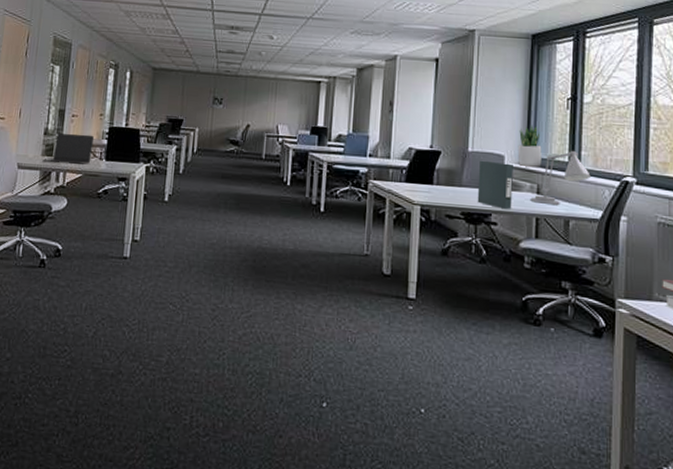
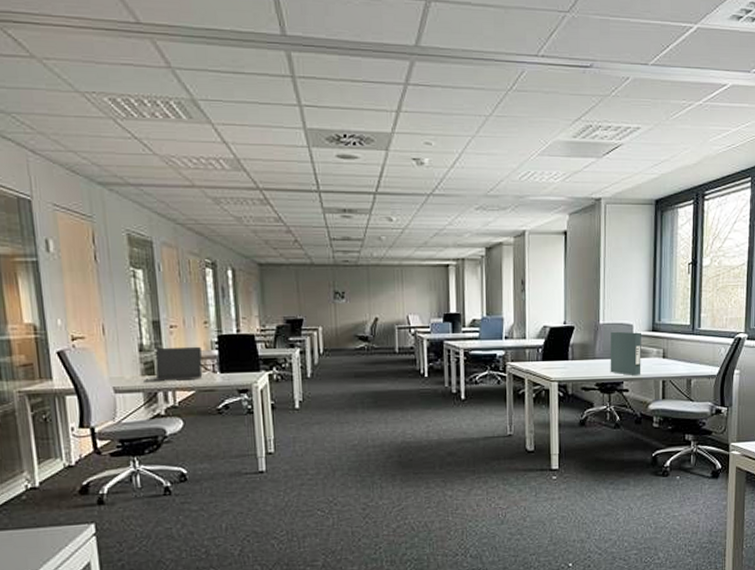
planter: present [517,125,542,168] -> none [645,292,666,334]
desk lamp: present [530,150,591,206] -> none [657,313,709,368]

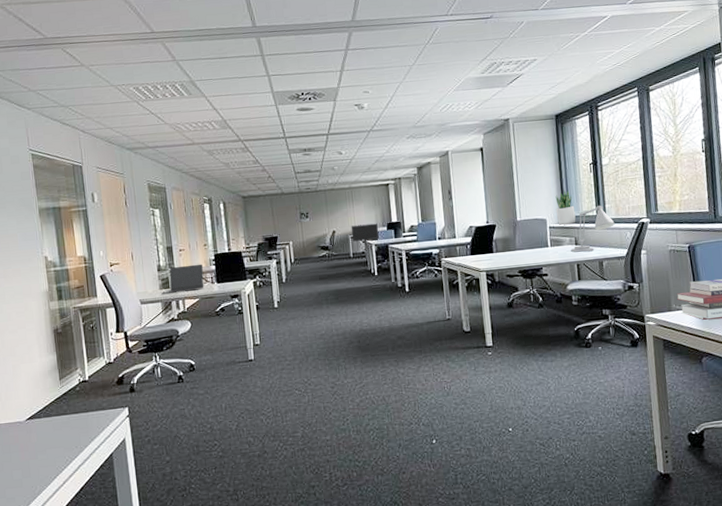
computer monitor: none [398,312,438,338] -> present [351,223,383,245]
binder: present [610,331,641,375] -> none [527,225,557,262]
planter: none [645,292,666,334] -> present [555,190,576,226]
desk lamp: none [657,313,709,368] -> present [571,205,615,253]

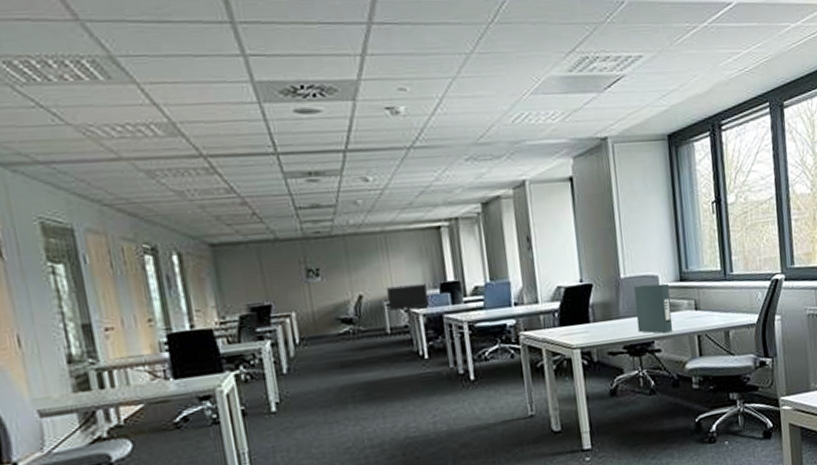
laptop: present [161,264,204,295] -> none [76,349,152,401]
binder: none [527,225,557,262] -> present [634,283,673,334]
planter: present [555,190,576,226] -> none [669,236,696,285]
desk lamp: present [571,205,615,253] -> none [689,256,743,320]

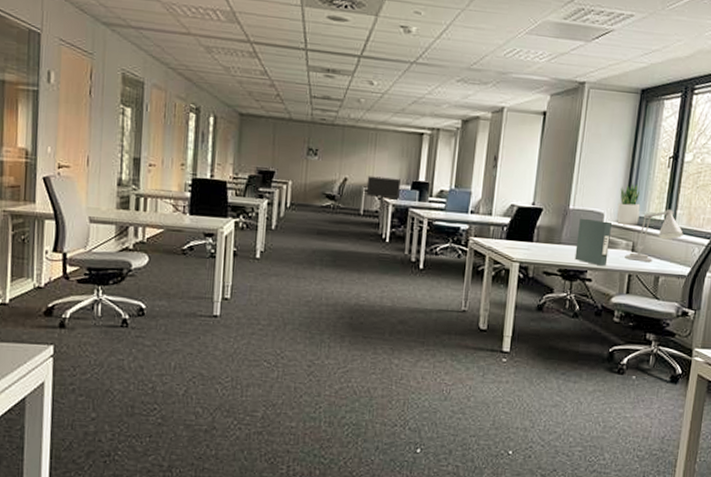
planter: none [669,236,696,285] -> present [617,183,641,226]
desk lamp: none [689,256,743,320] -> present [625,209,683,263]

